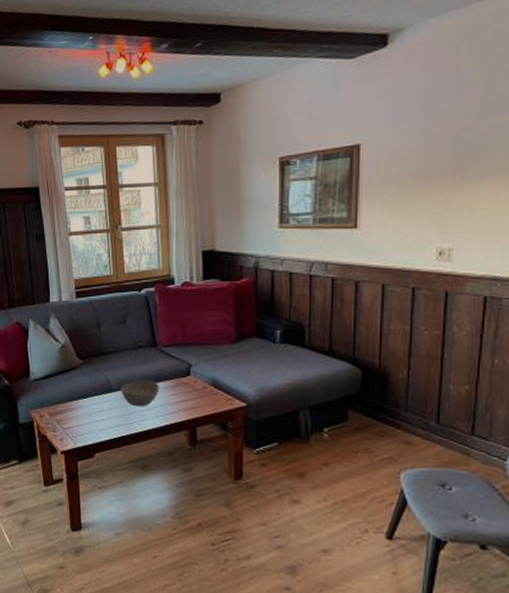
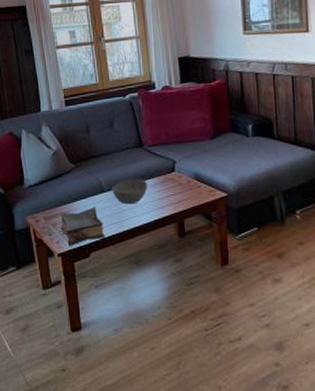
book: none [65,406,112,444] -> present [60,207,106,246]

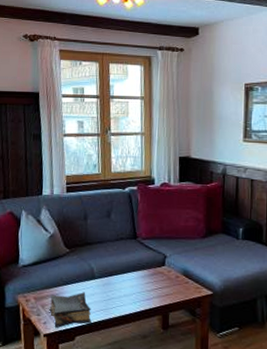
bowl: present [112,179,148,205] -> none [102,268,138,294]

